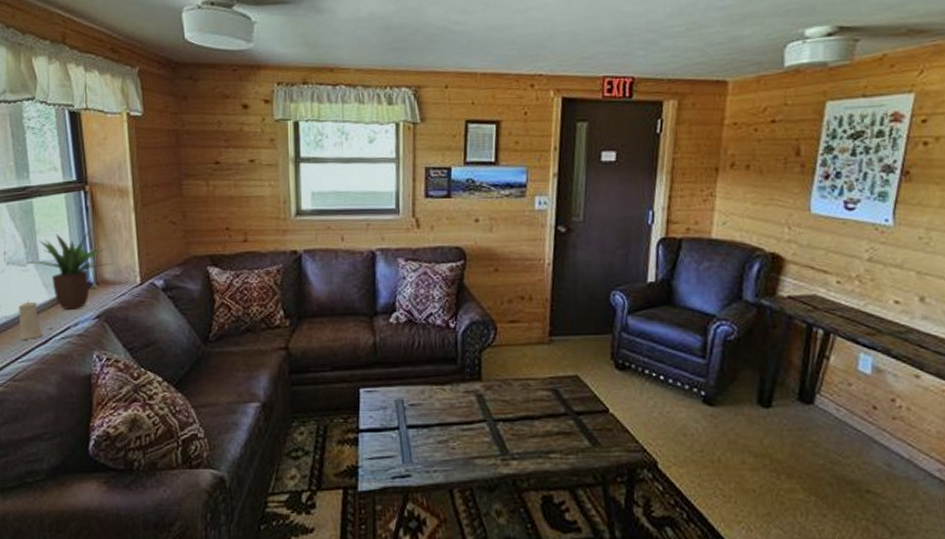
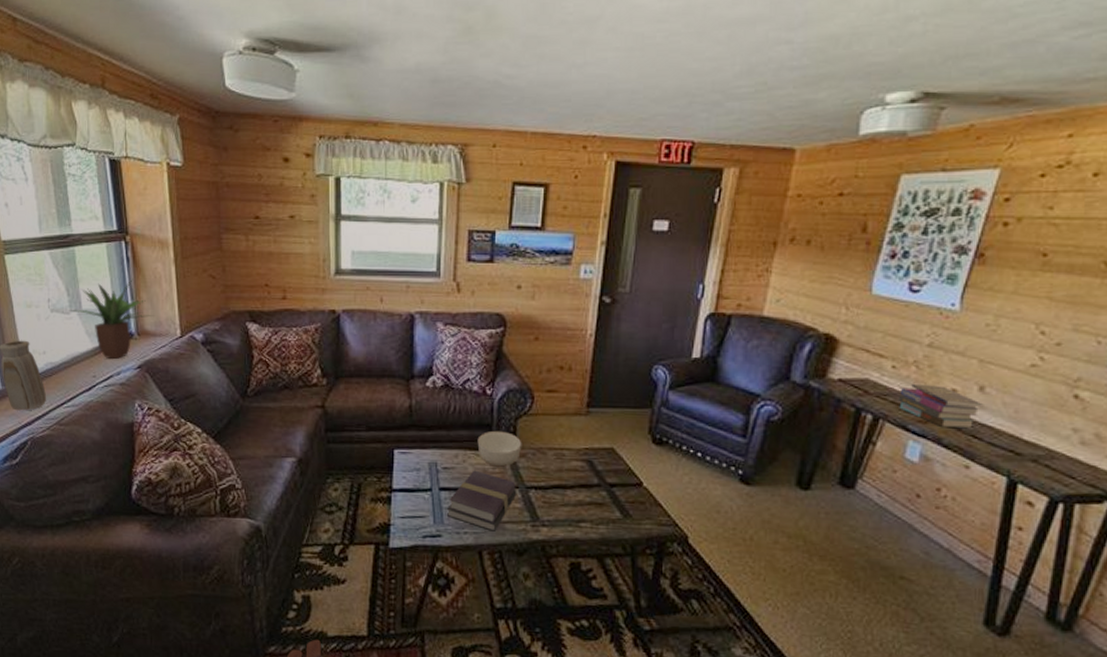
candle: present [18,300,42,340] -> none [63,347,86,386]
book: none [416,405,485,468] -> present [447,470,517,531]
bowl: none [443,364,488,402] -> present [477,430,522,468]
books: none [845,297,926,338] -> present [898,383,984,428]

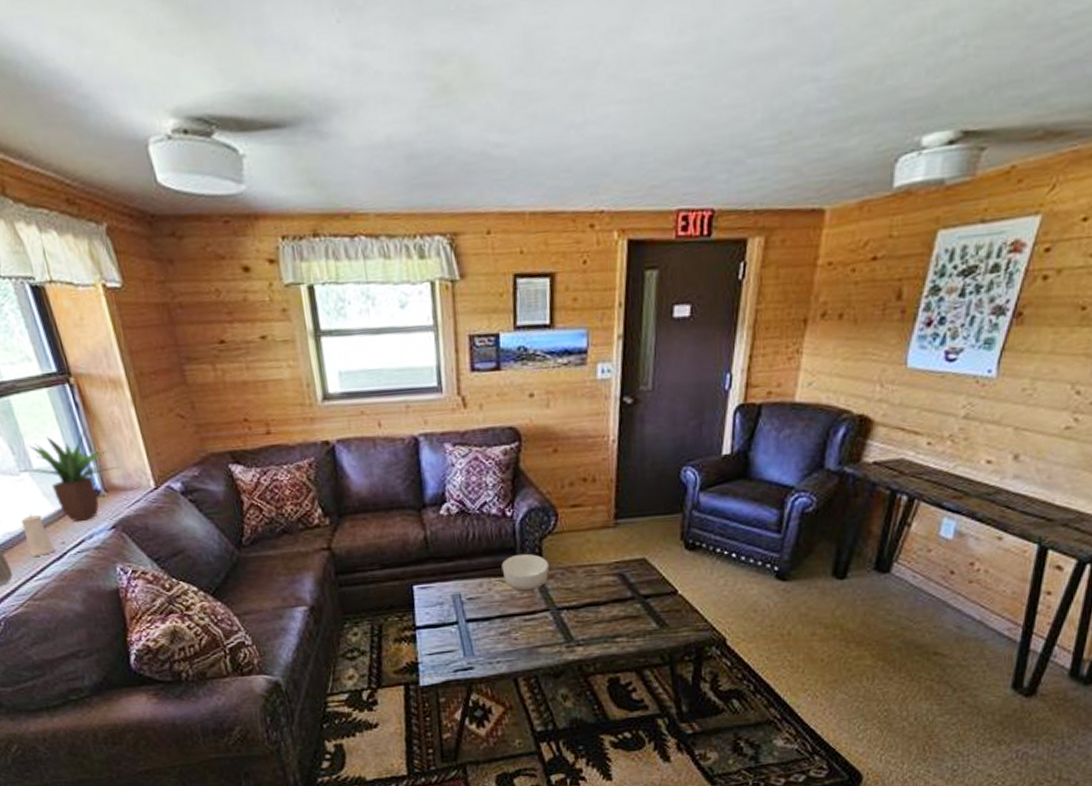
candle: none [63,347,86,386] -> present [21,513,55,557]
book: present [447,470,517,531] -> none [477,597,549,657]
books: present [898,383,984,428] -> none [933,458,1018,501]

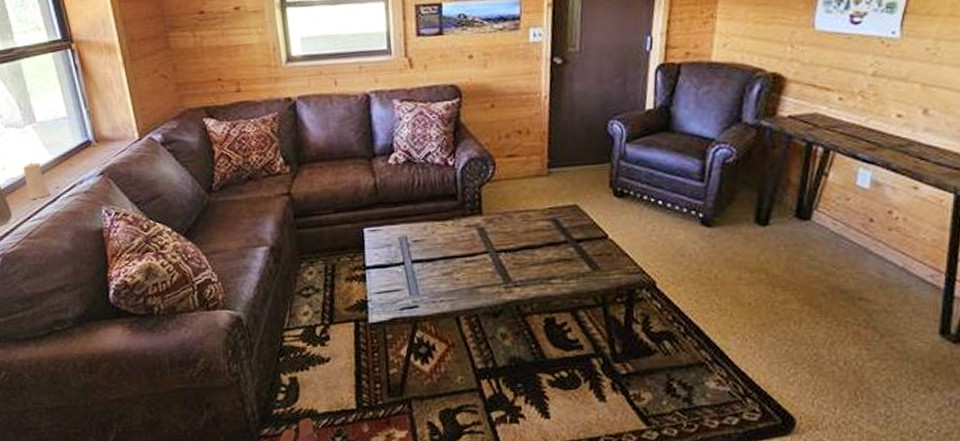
potted plant: present [20,426,121,521] -> none [25,86,110,168]
bowl: present [501,553,550,593] -> none [444,199,489,236]

